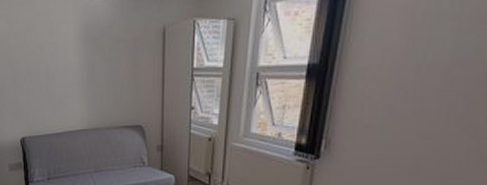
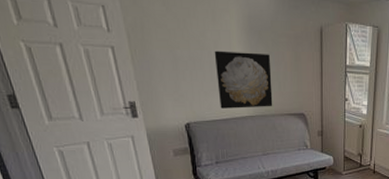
wall art: none [50,61,108,122] -> present [214,50,273,109]

